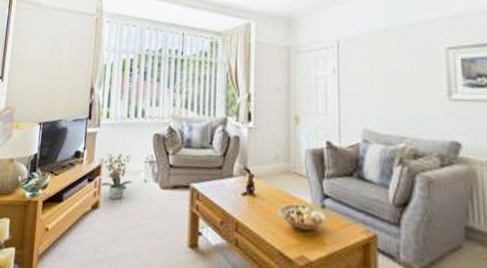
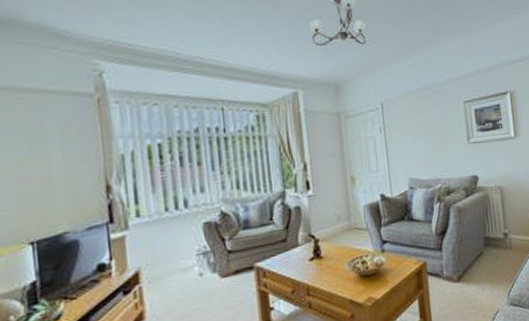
potted plant: present [98,153,132,200] -> none [134,251,185,306]

